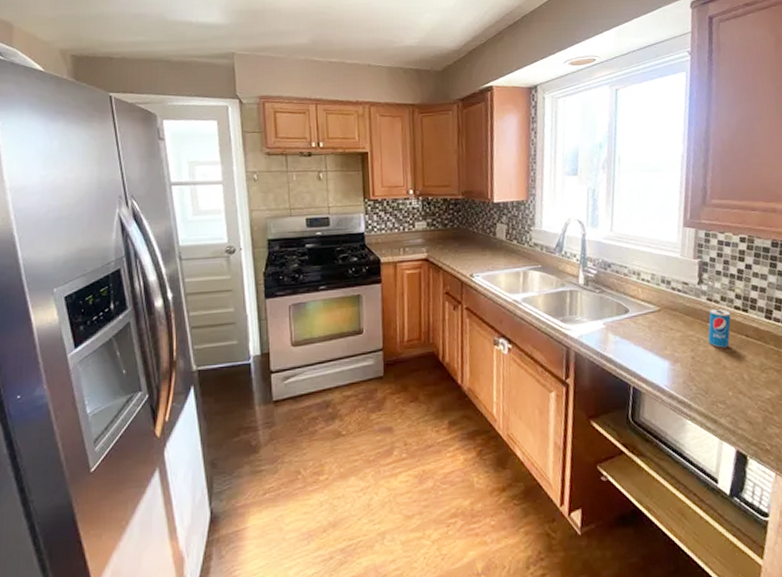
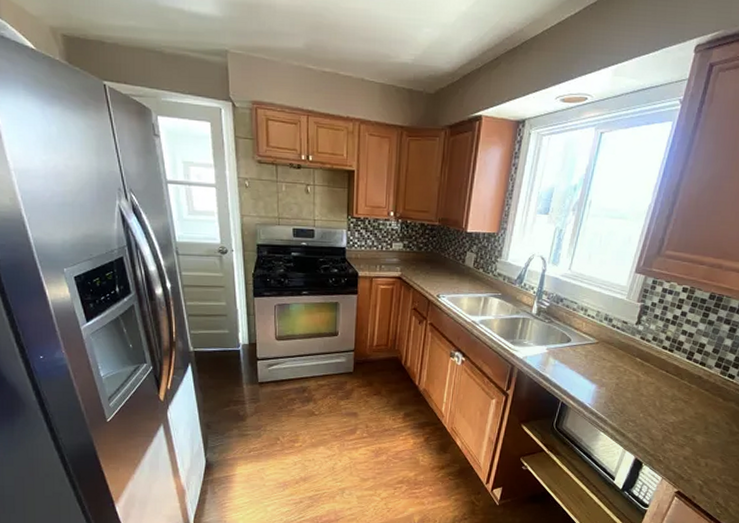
beverage can: present [708,308,731,348] -> none [633,346,658,379]

